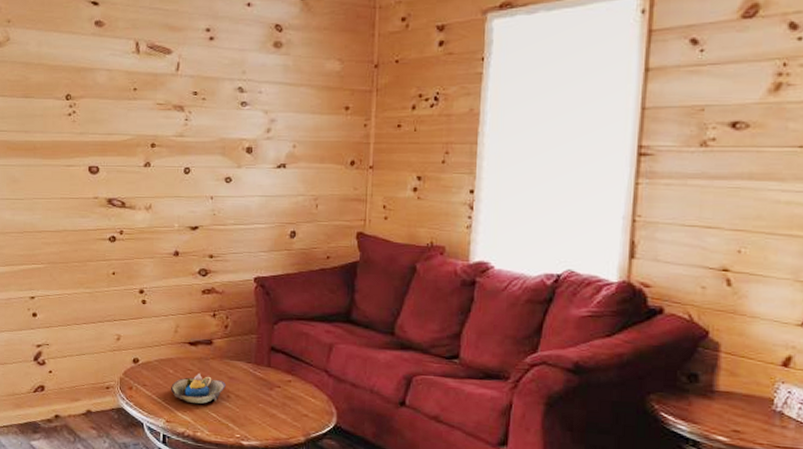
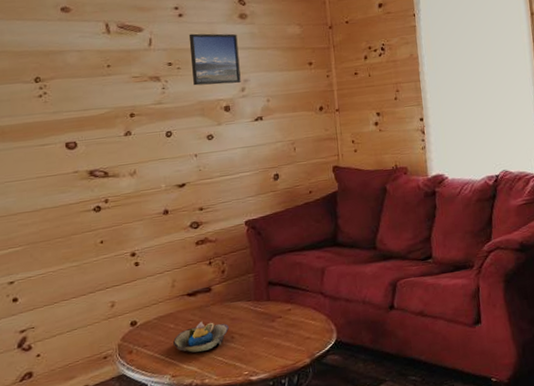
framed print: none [217,61,269,123] -> present [188,33,241,86]

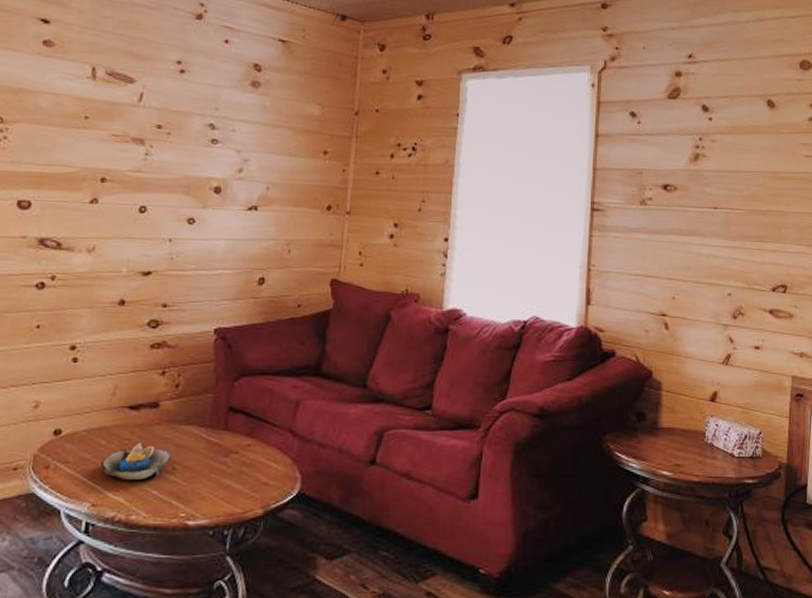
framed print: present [188,33,241,86] -> none [183,95,245,163]

